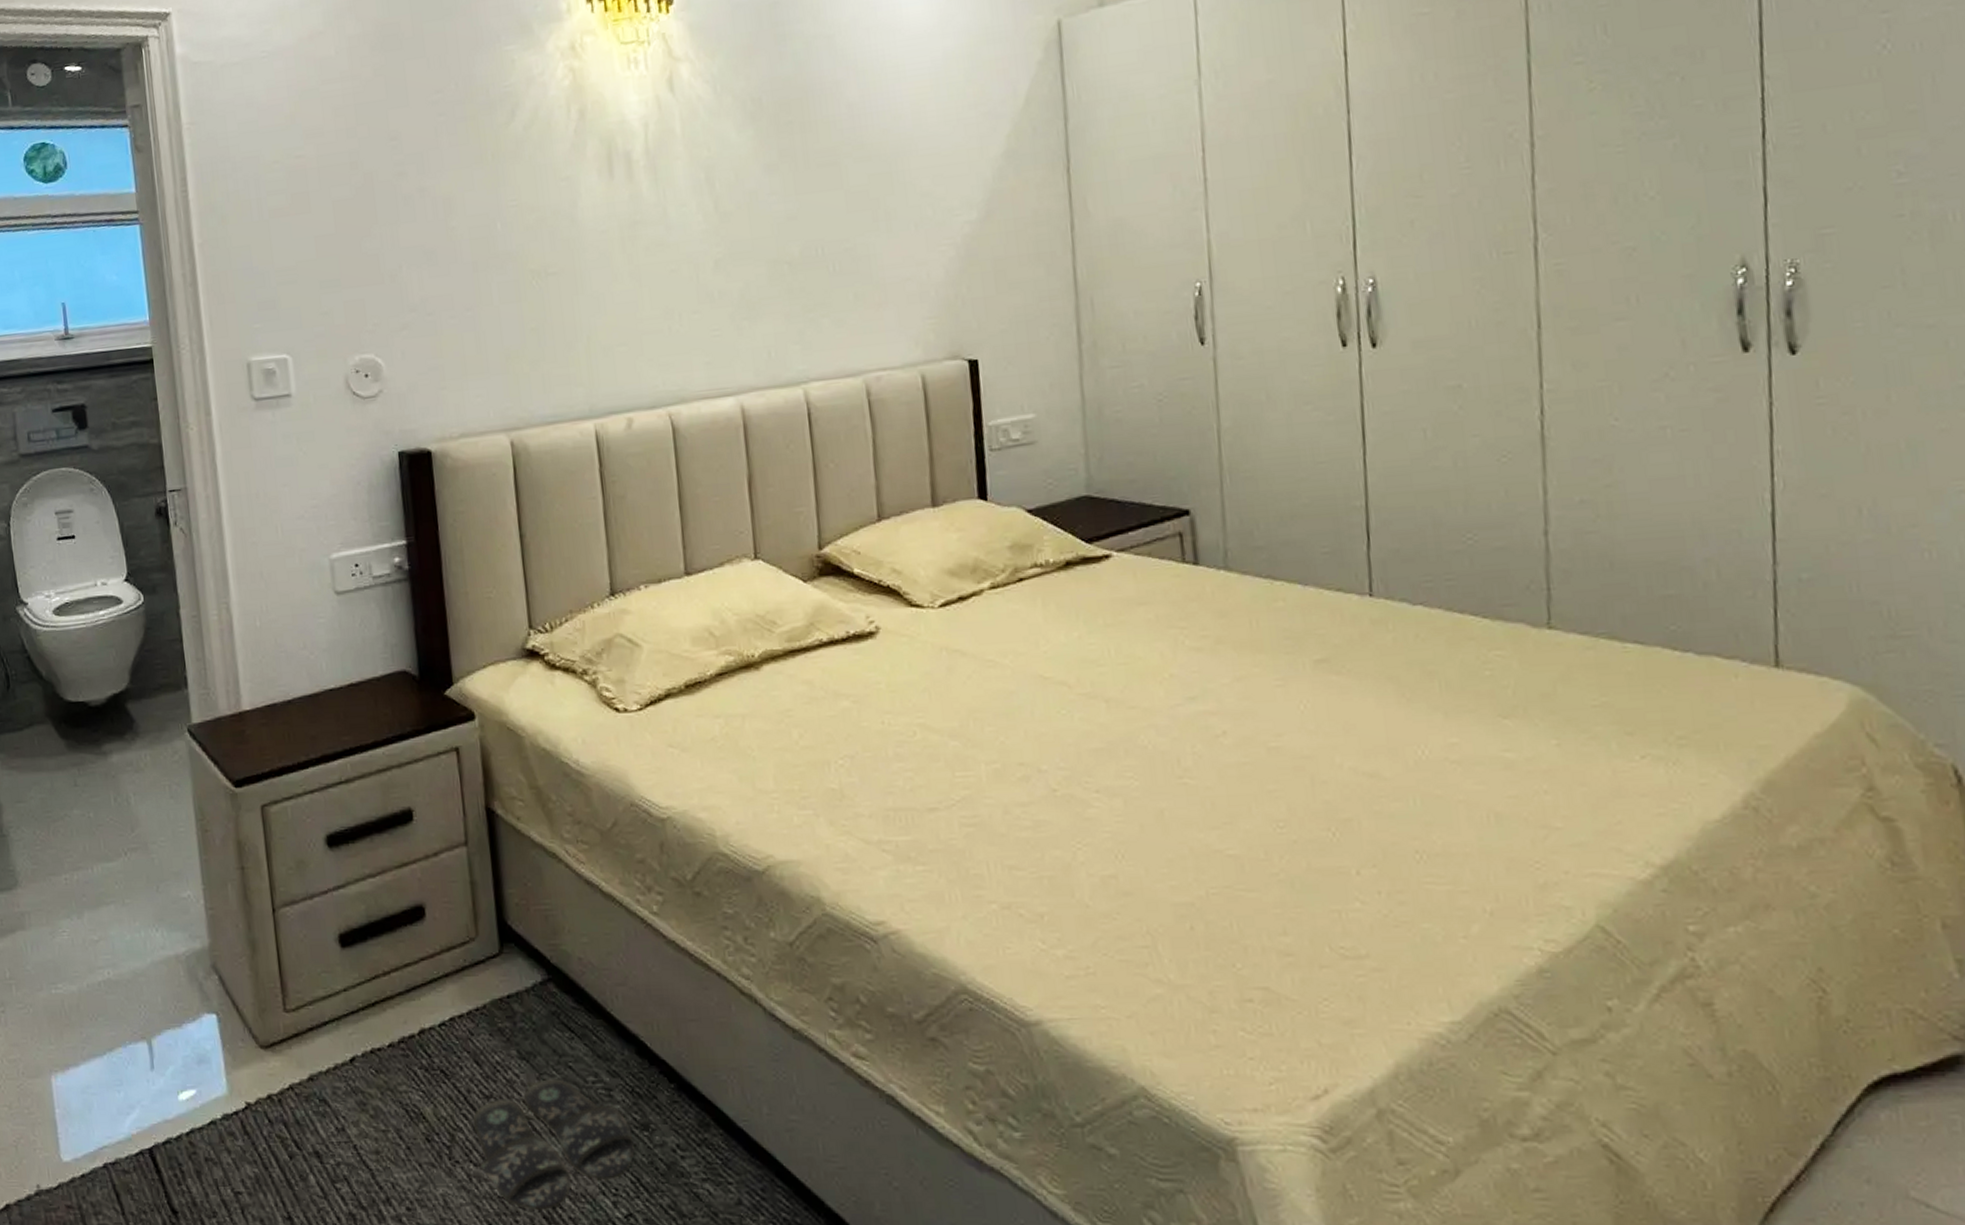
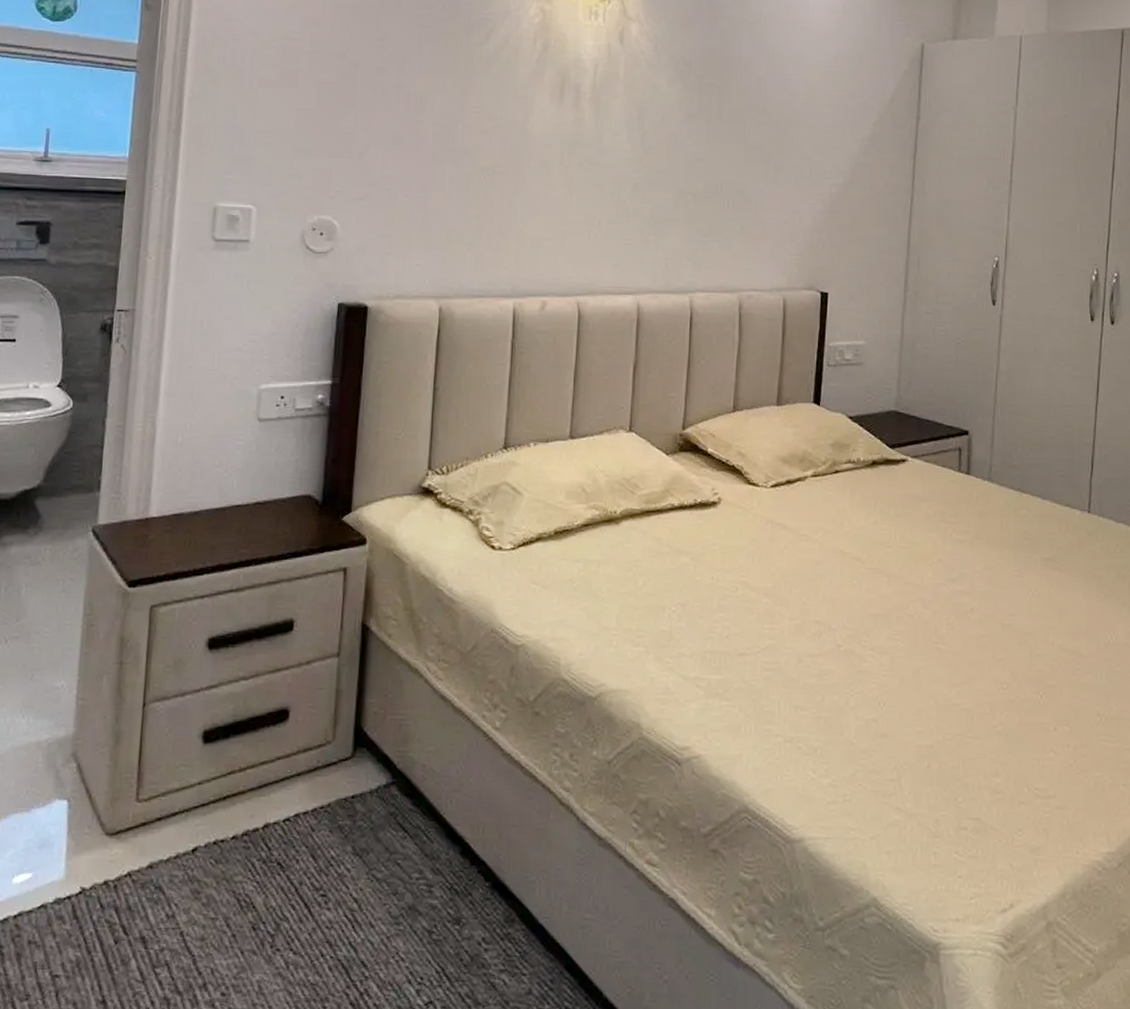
slippers: present [472,1078,635,1210] -> none [299,873,445,997]

